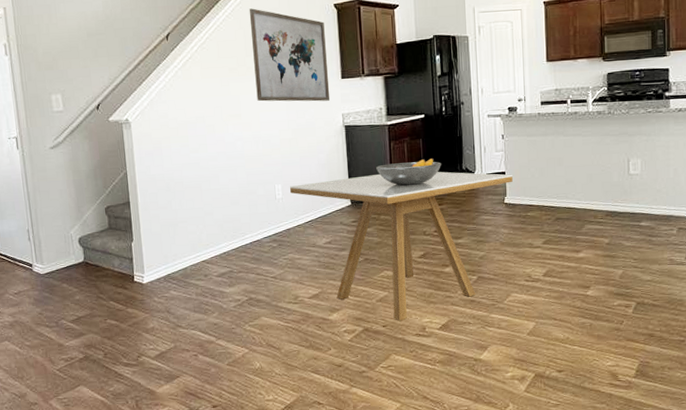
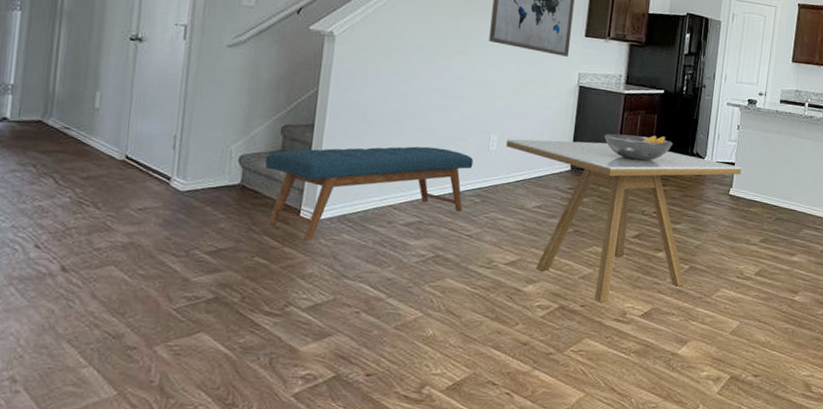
bench: none [98,204,265,300] -> present [265,146,474,240]

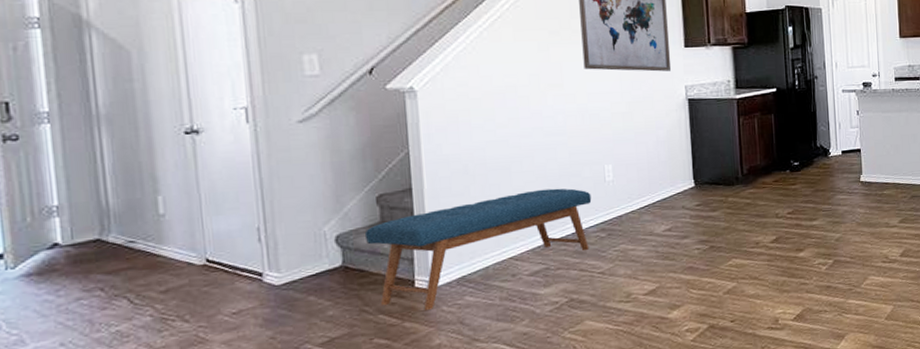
dining table: present [506,139,742,304] -> none [623,149,868,315]
fruit bowl: present [604,133,674,161] -> none [723,134,795,165]

